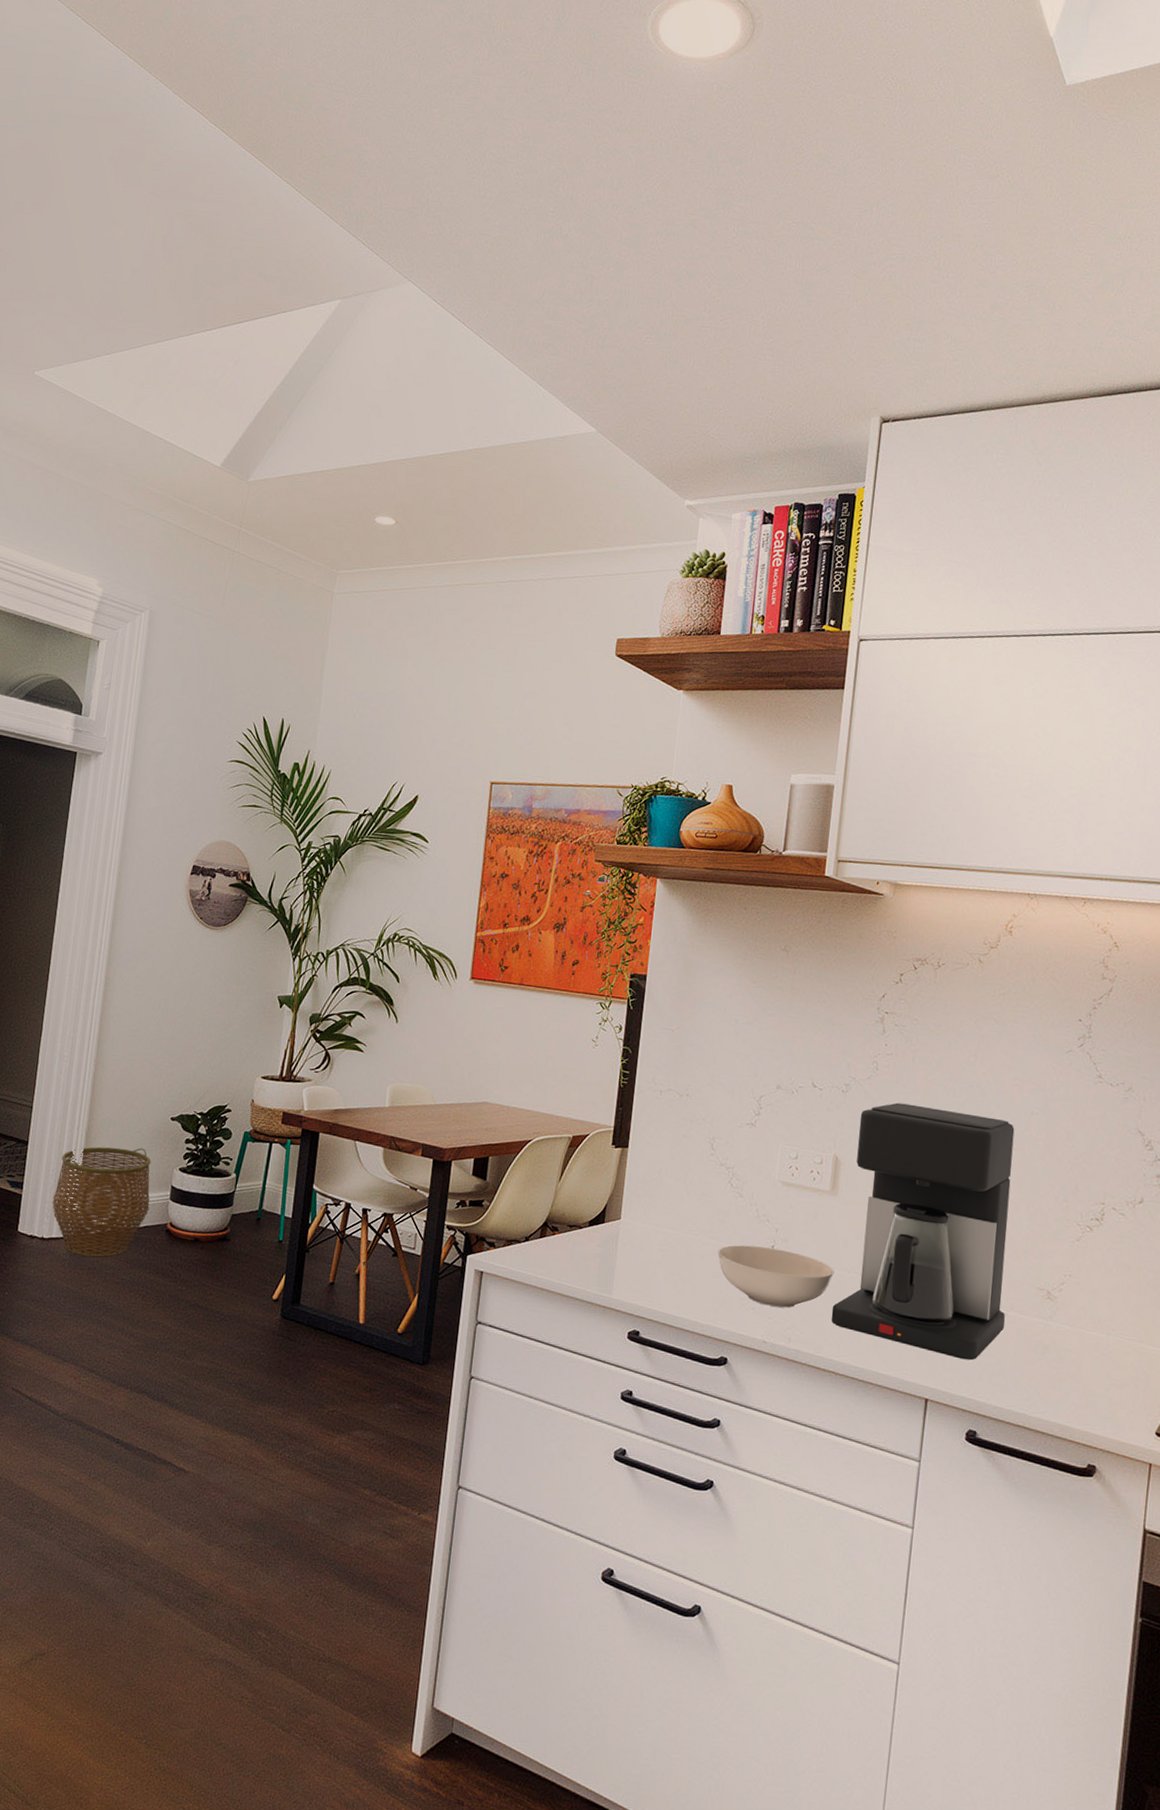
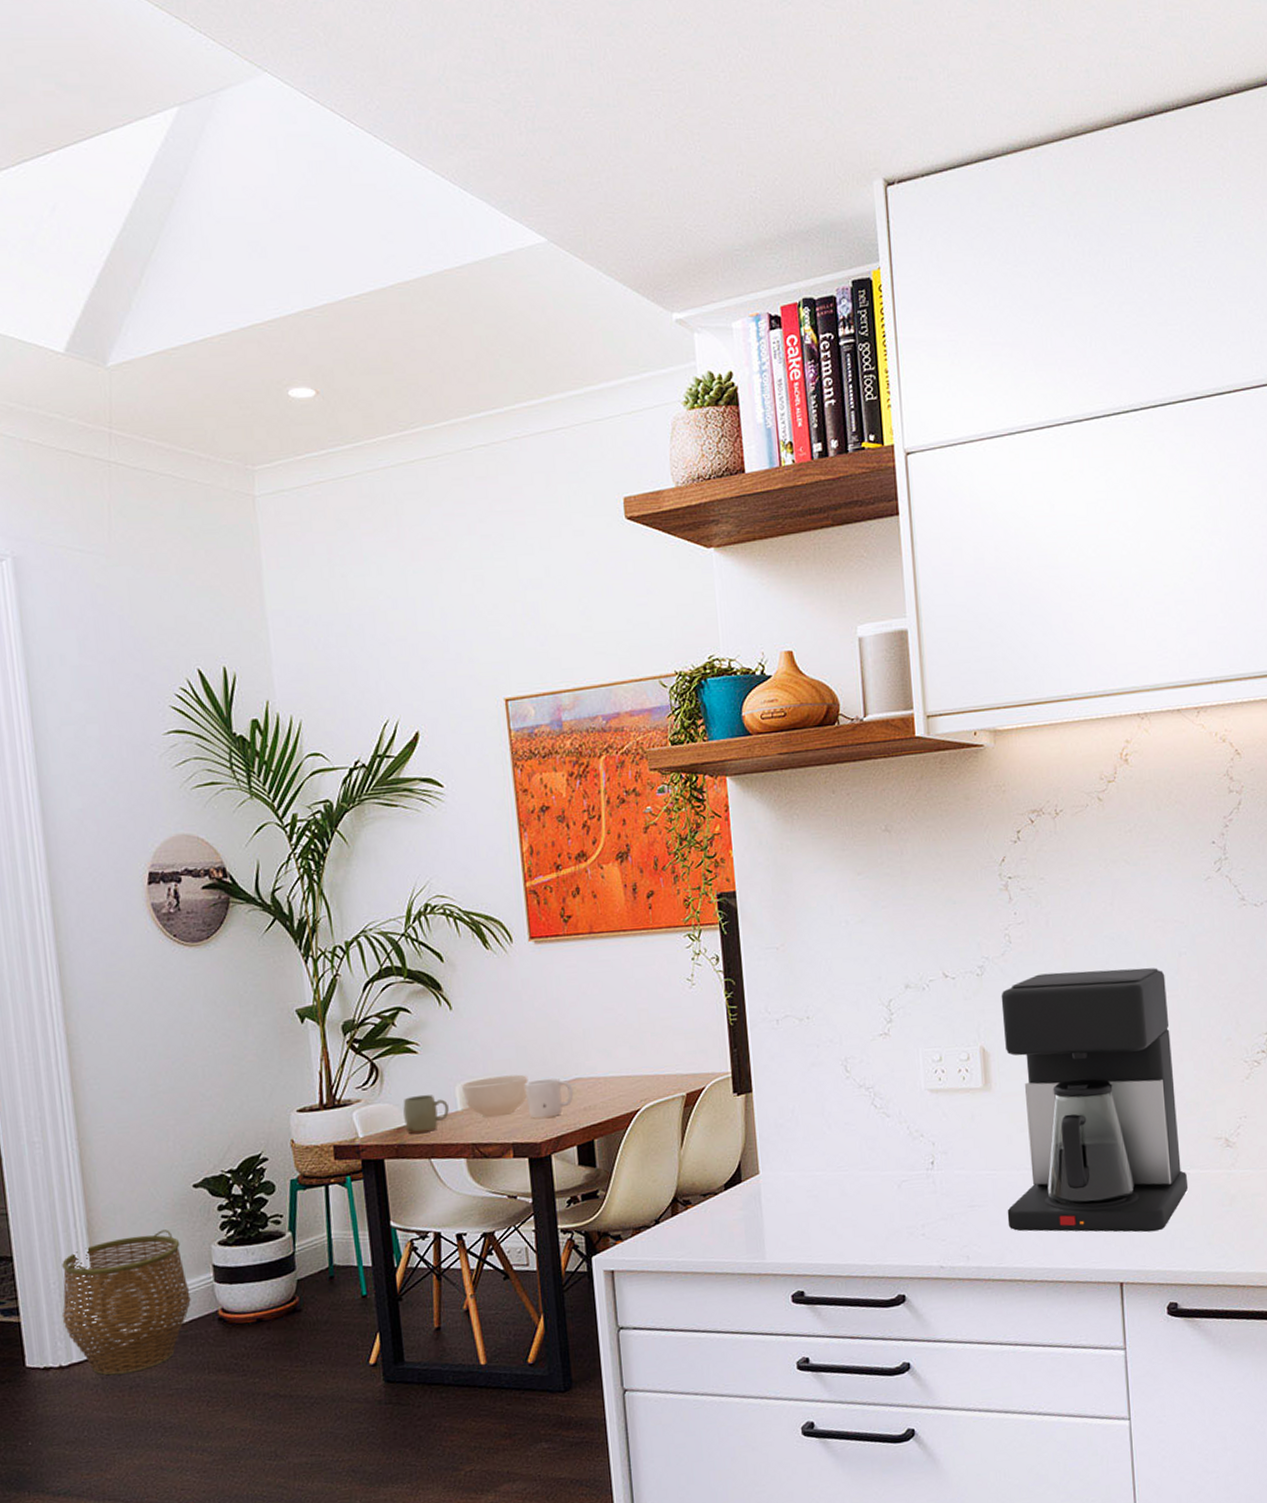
mug: none [341,1086,379,1119] -> present [403,1094,449,1134]
bowl: none [391,1084,447,1120] -> present [461,1074,529,1118]
mug: none [440,1095,481,1130] -> present [524,1077,574,1119]
bowl: present [717,1245,835,1308] -> none [873,1163,1003,1228]

